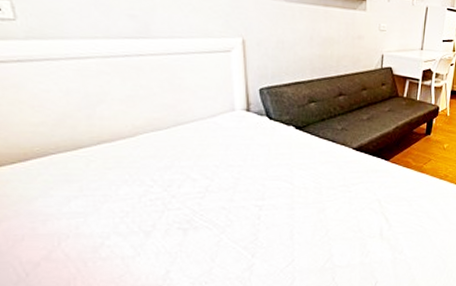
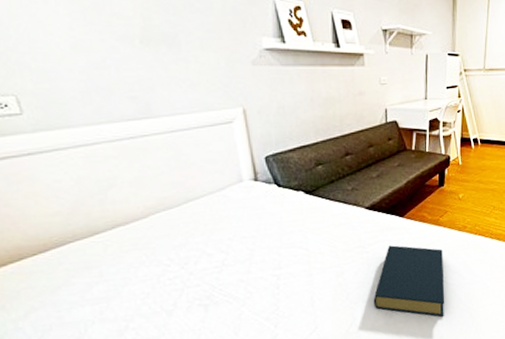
hardback book: none [351,187,423,260] -> present [373,245,445,317]

